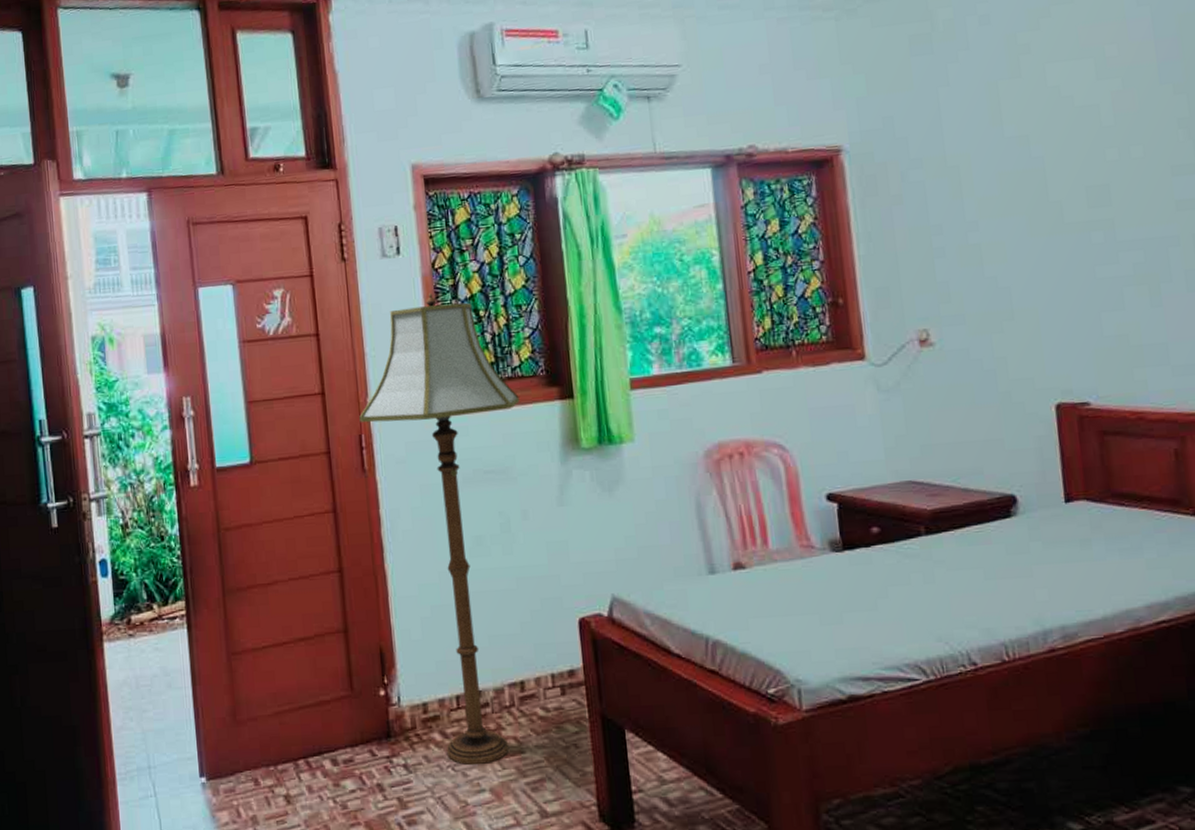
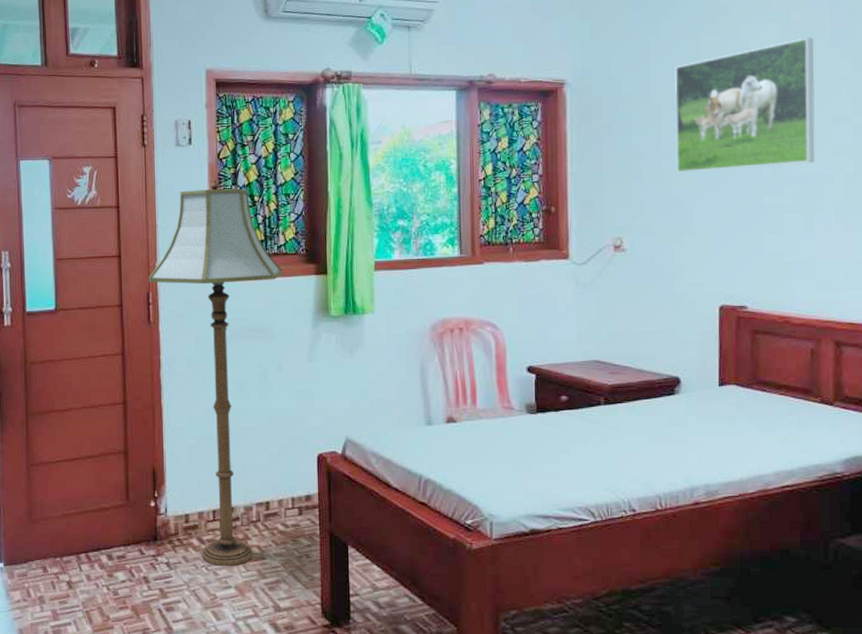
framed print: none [972,73,1154,247] -> present [674,37,815,173]

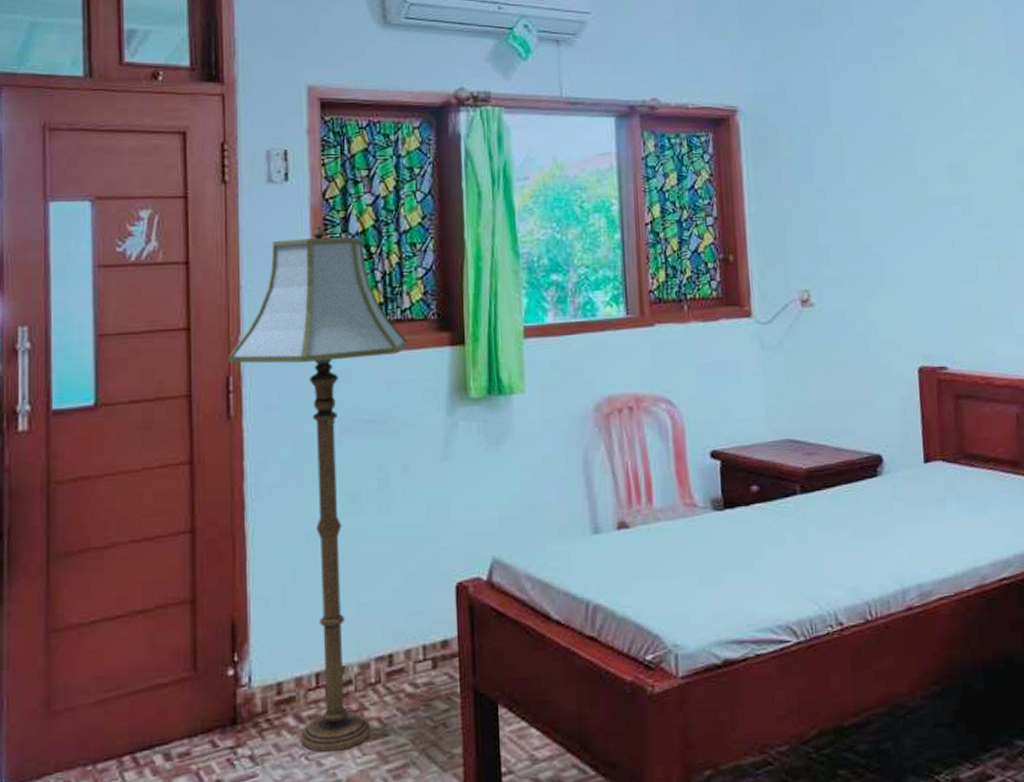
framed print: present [674,37,815,173] -> none [854,65,1003,215]

